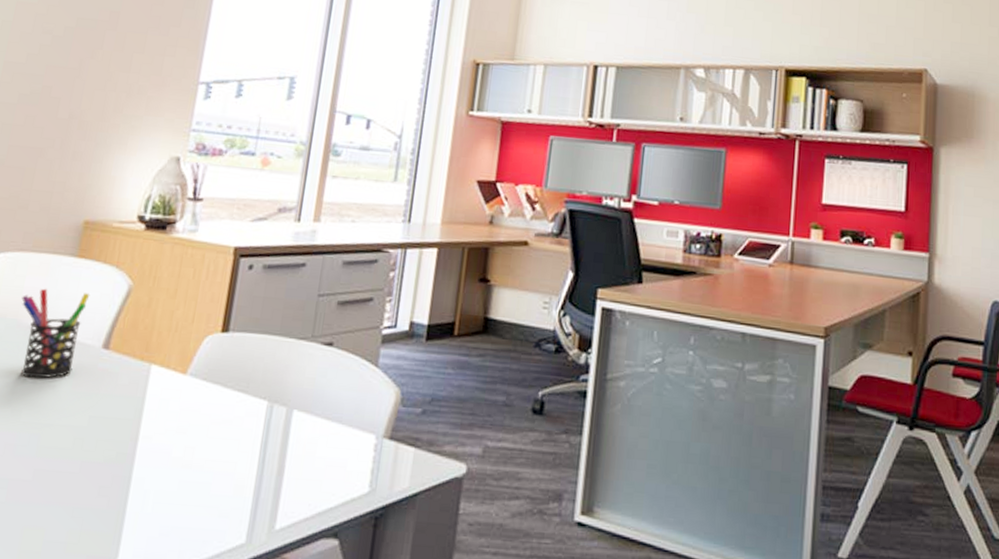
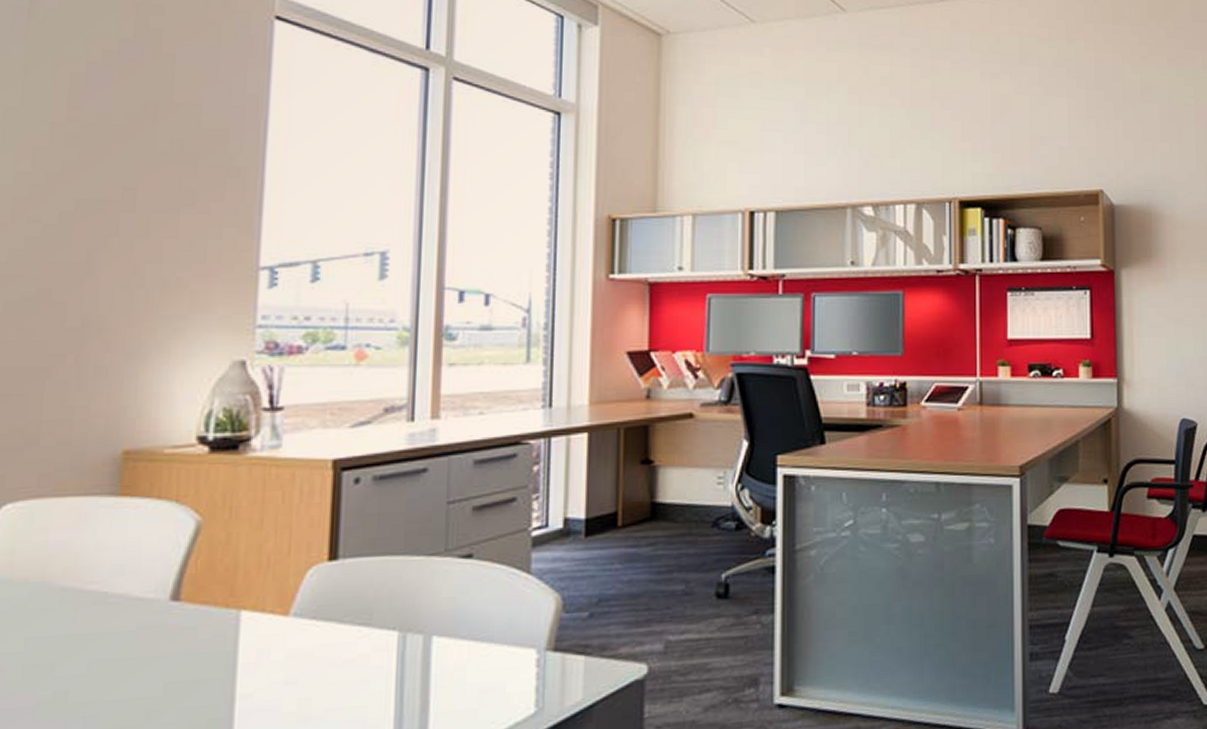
pen holder: present [21,288,90,378] -> none [47,538,145,650]

